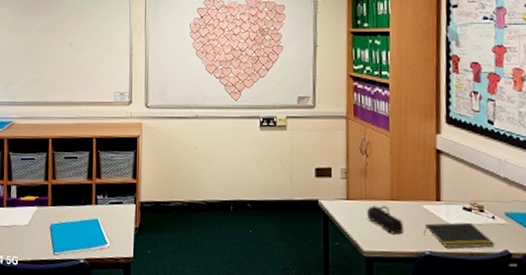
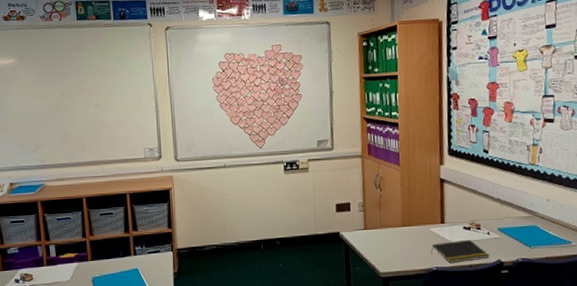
pencil case: present [367,205,405,234] -> none [382,231,415,256]

